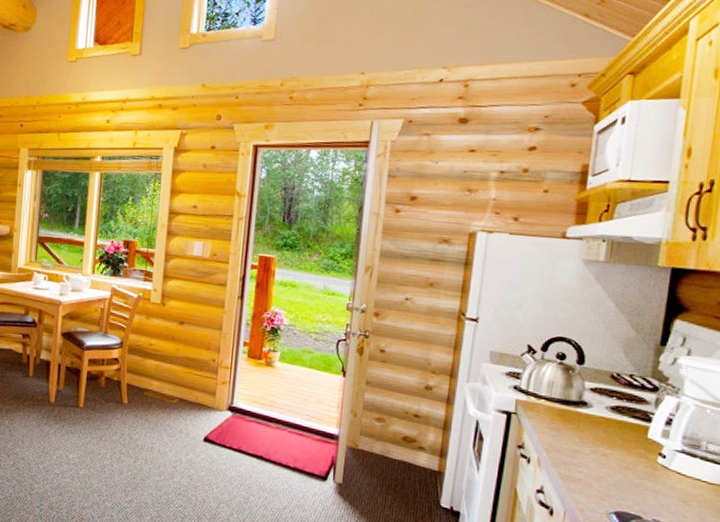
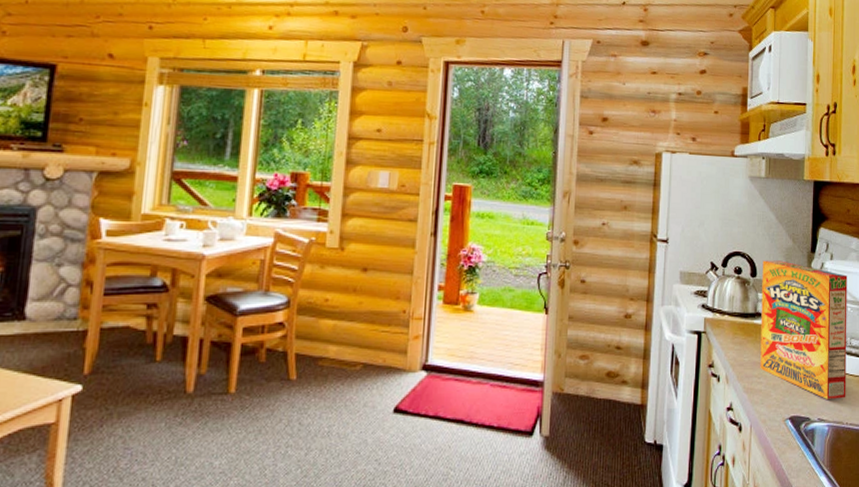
cereal box: none [581,348,710,505] -> present [760,260,848,399]

